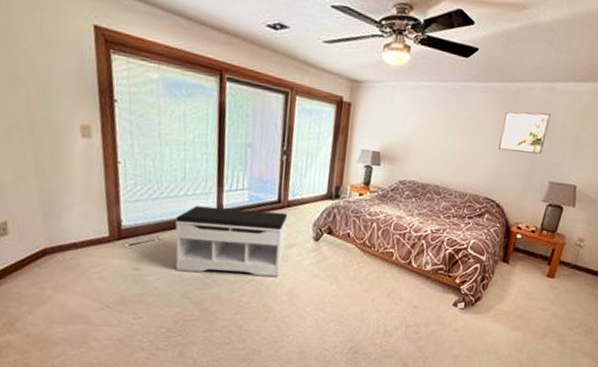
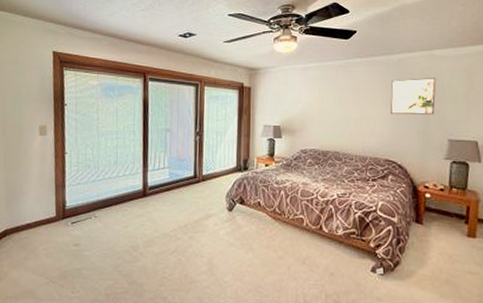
bench: present [175,205,288,277] -> none [108,185,203,247]

